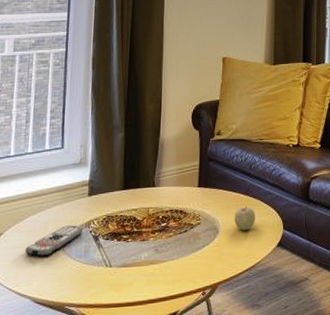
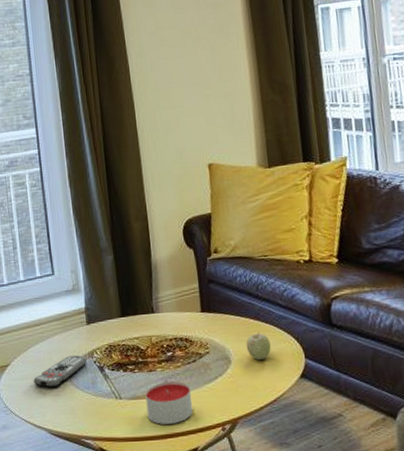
candle: none [134,250,179,291] -> present [145,382,193,425]

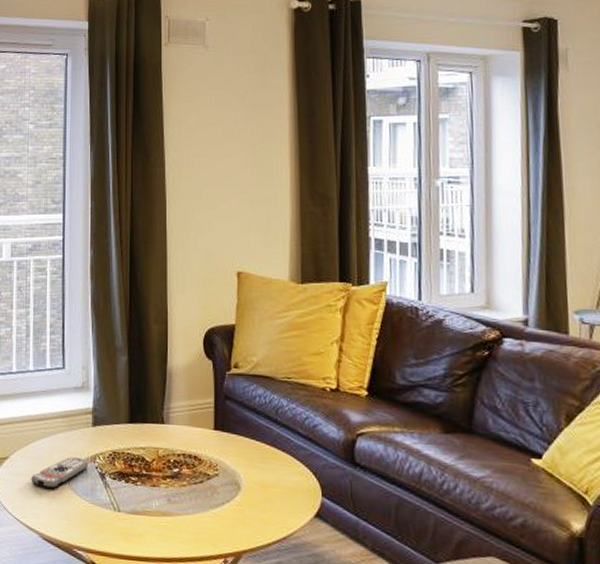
candle: present [145,382,193,425] -> none [145,500,195,548]
fruit: present [246,332,271,361] -> none [259,460,286,492]

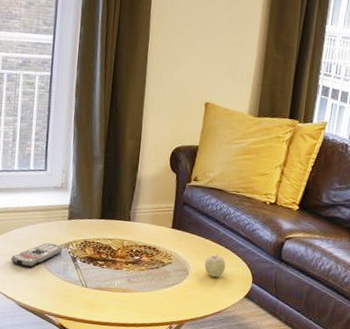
fruit: none [259,460,286,492] -> present [204,254,226,278]

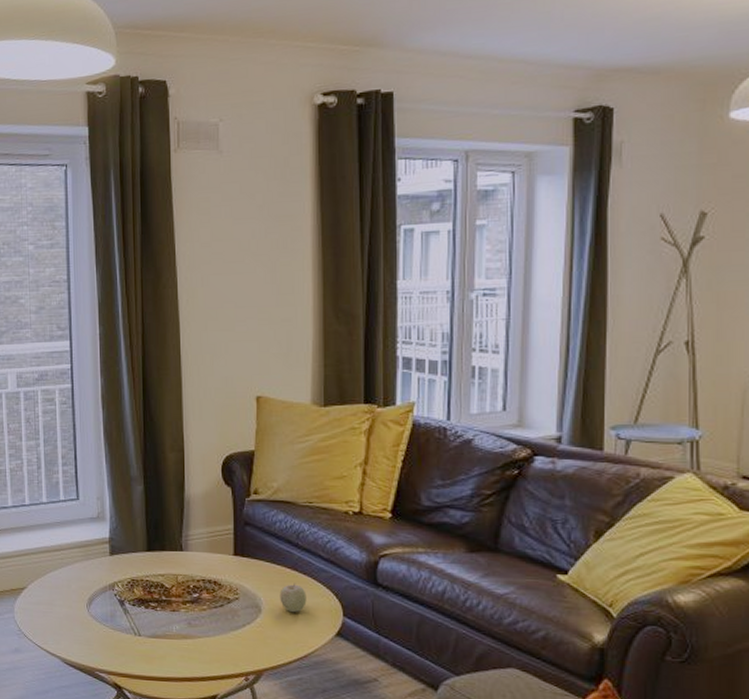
remote control: present [11,243,63,268] -> none [50,586,108,616]

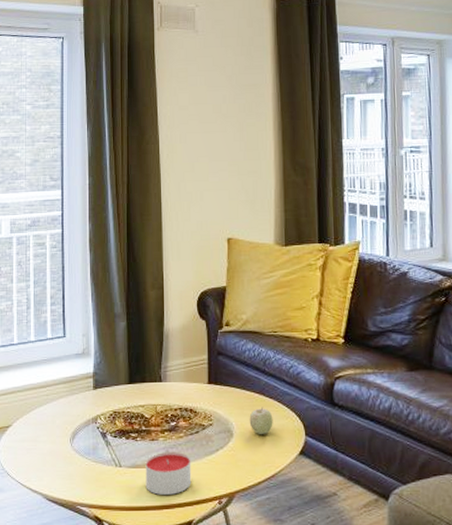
candle: none [166,624,216,668] -> present [145,452,192,495]

